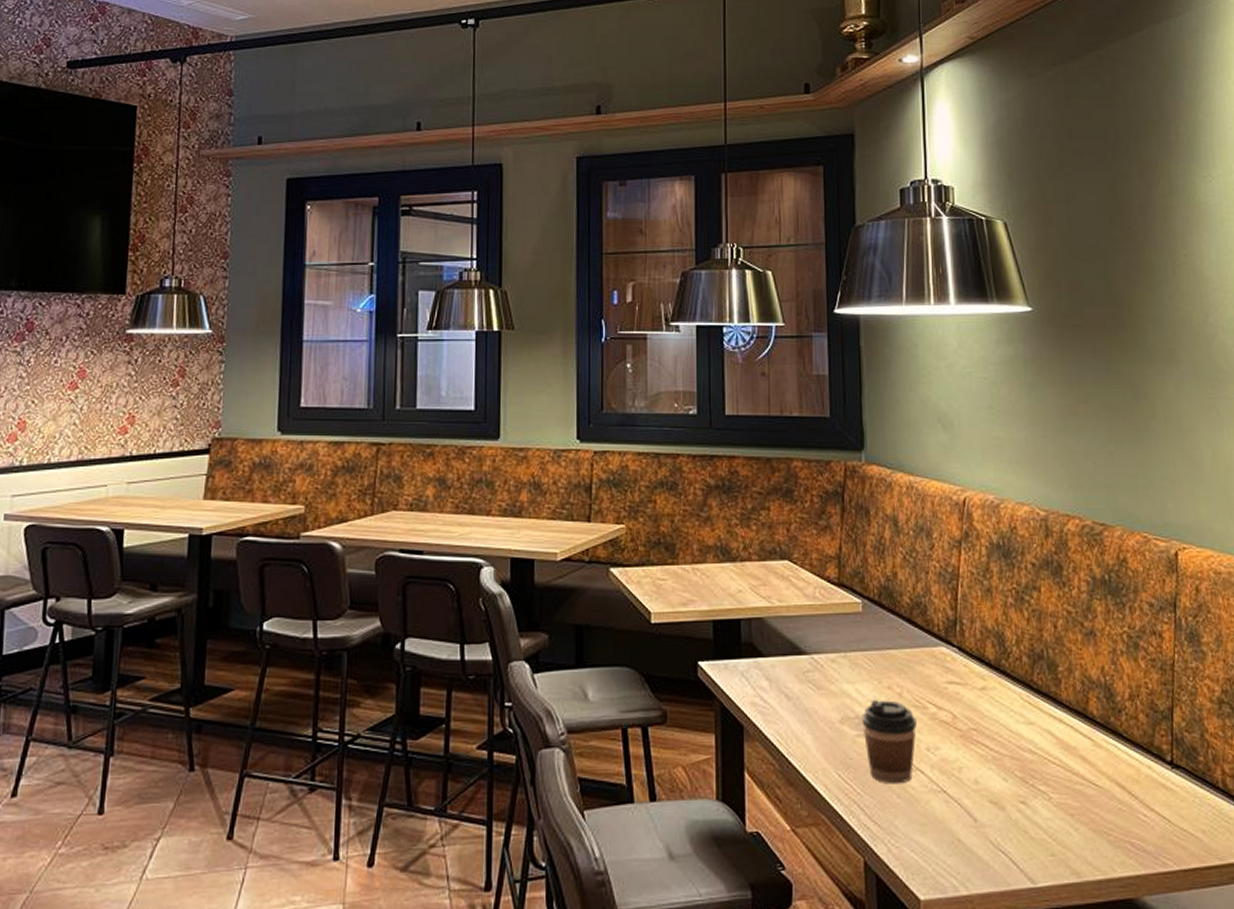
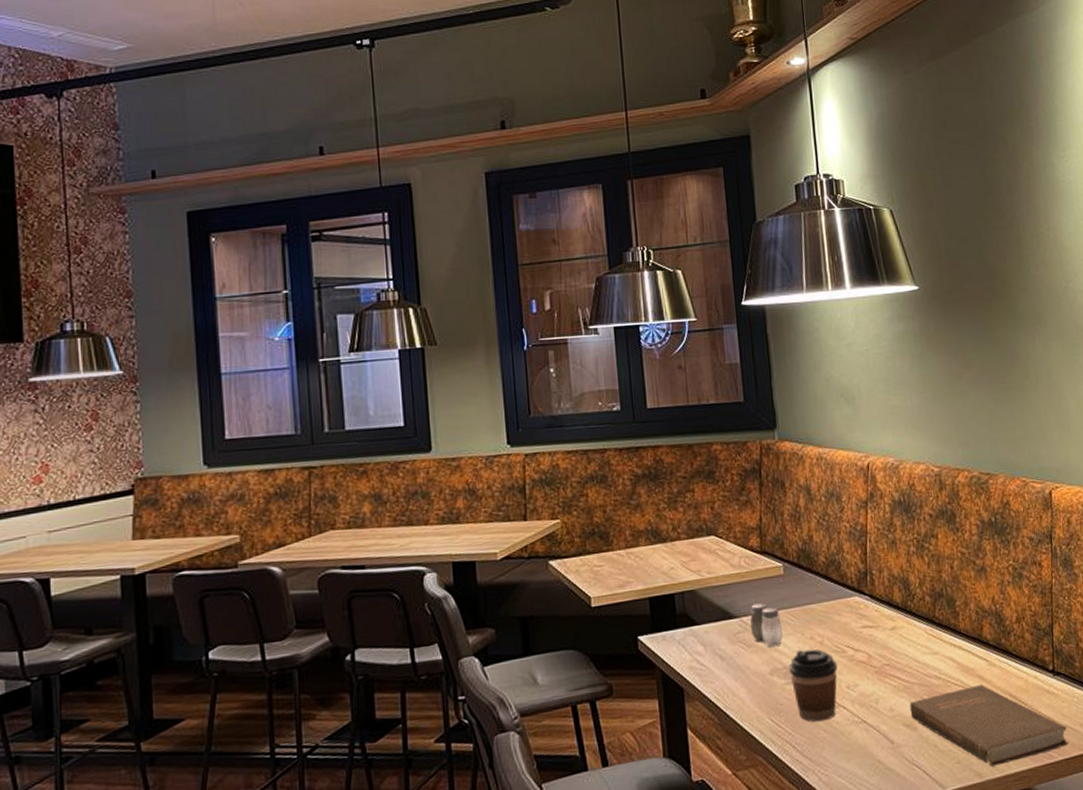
salt and pepper shaker: none [822,641,858,693] -> present [750,603,783,648]
book: none [998,767,1187,866] -> present [909,685,1068,767]

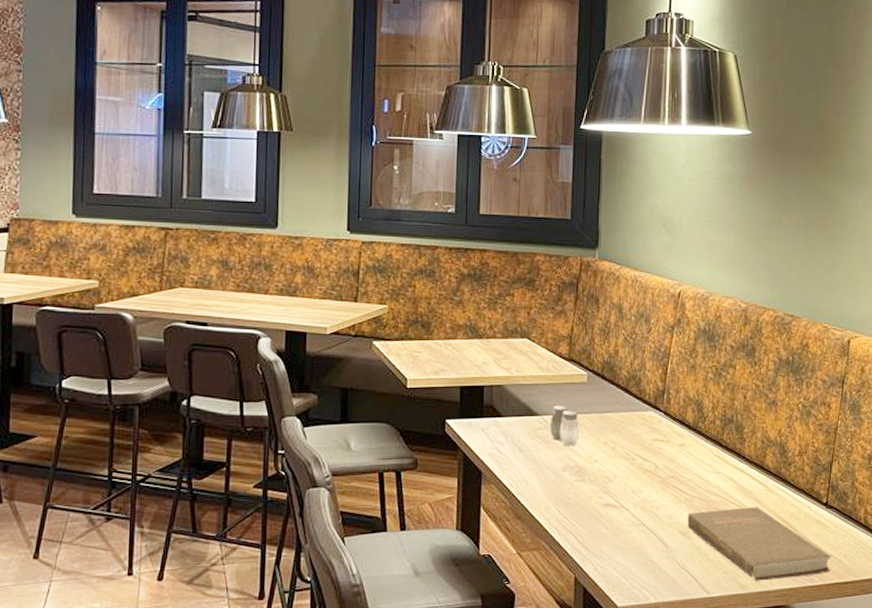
coffee cup: present [789,649,837,722] -> none [580,453,625,519]

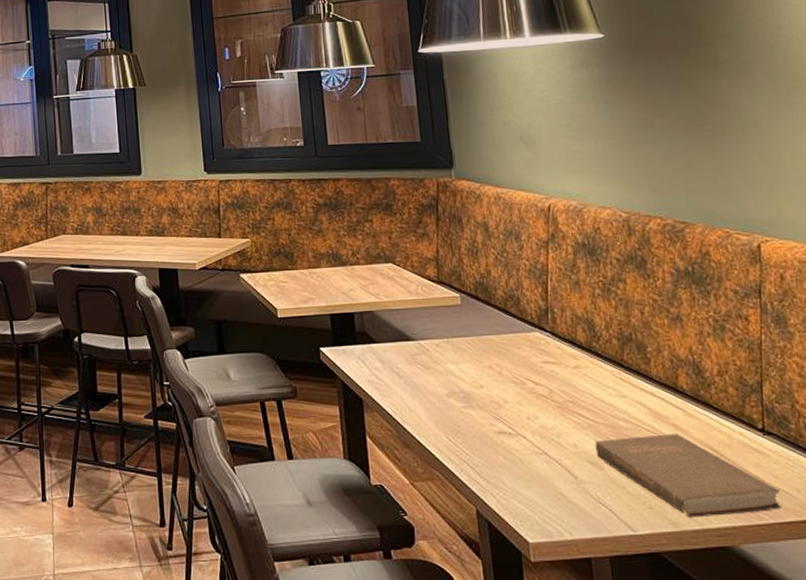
salt and pepper shaker: present [550,405,580,447] -> none [427,329,461,372]

